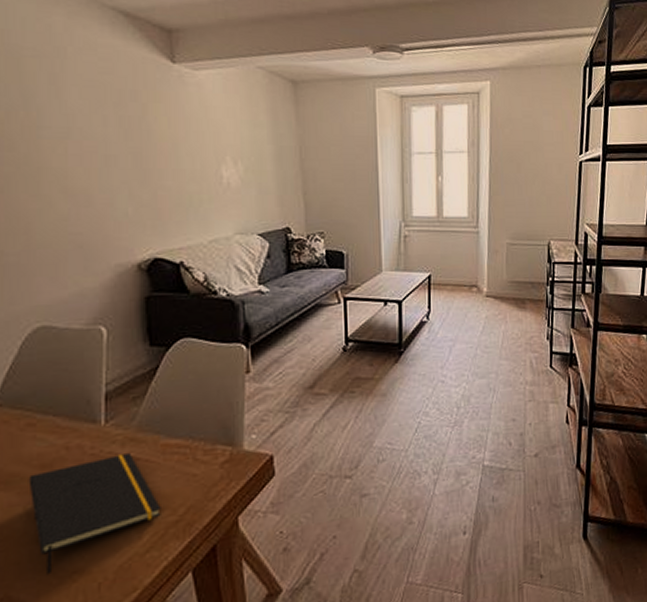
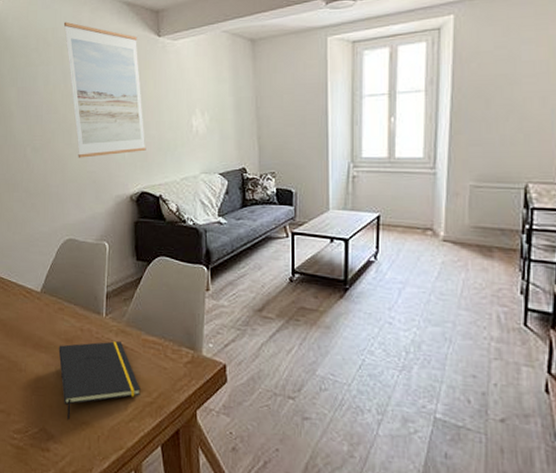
wall art: none [20,23,159,215] -> present [63,21,146,158]

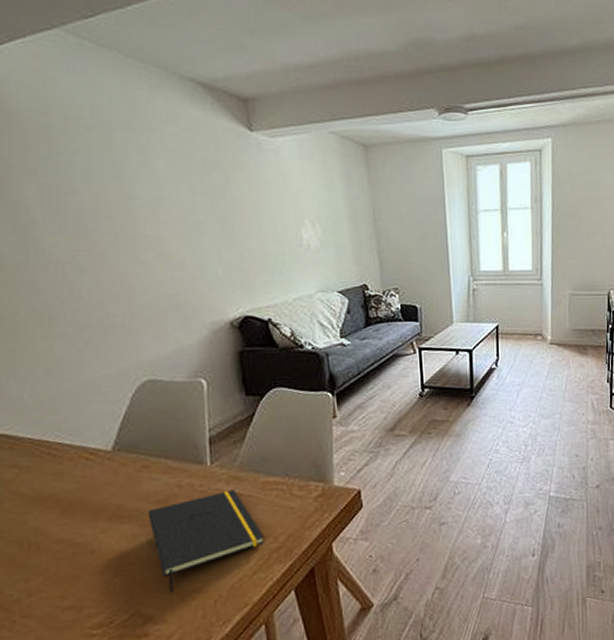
wall art: present [63,21,146,158] -> none [107,98,246,278]

